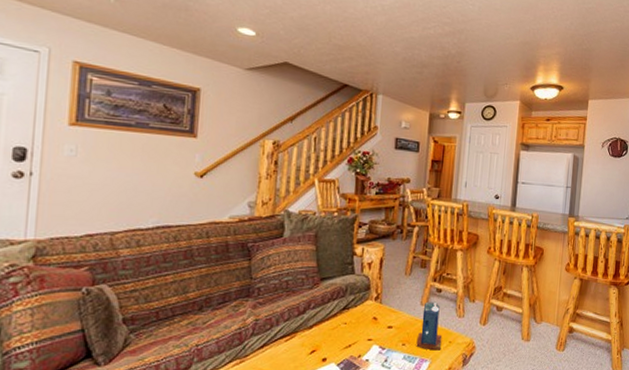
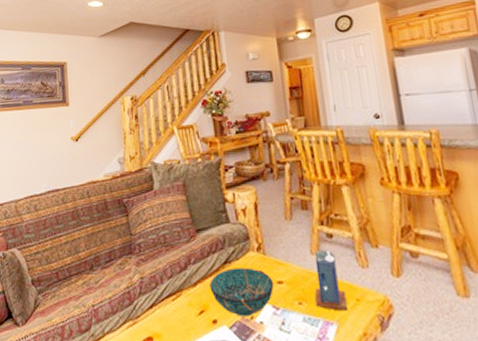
decorative bowl: none [325,314,385,355] -> present [209,267,274,317]

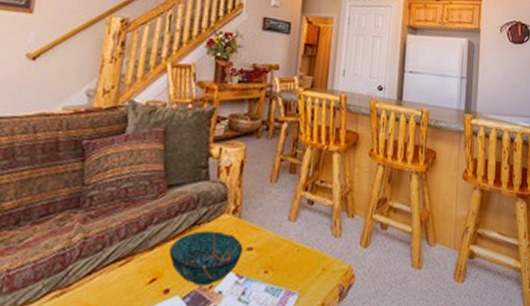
candle: present [314,249,348,311] -> none [281,216,314,280]

